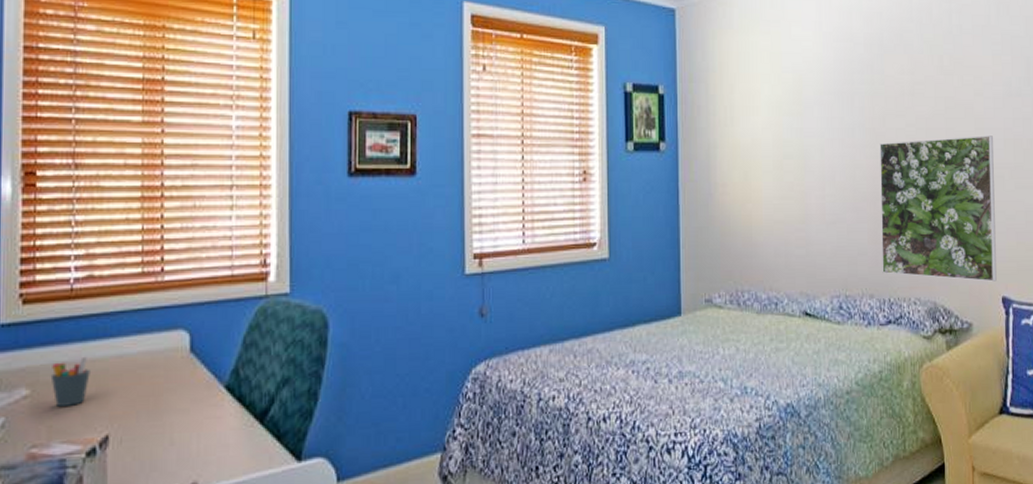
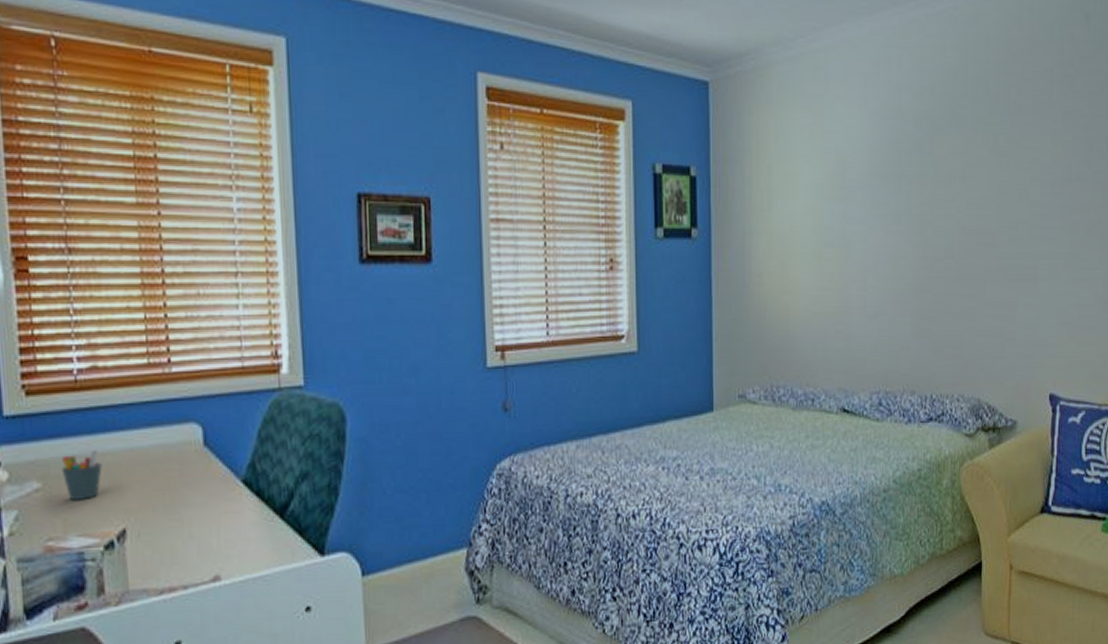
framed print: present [879,136,997,282] -> none [925,223,1048,378]

